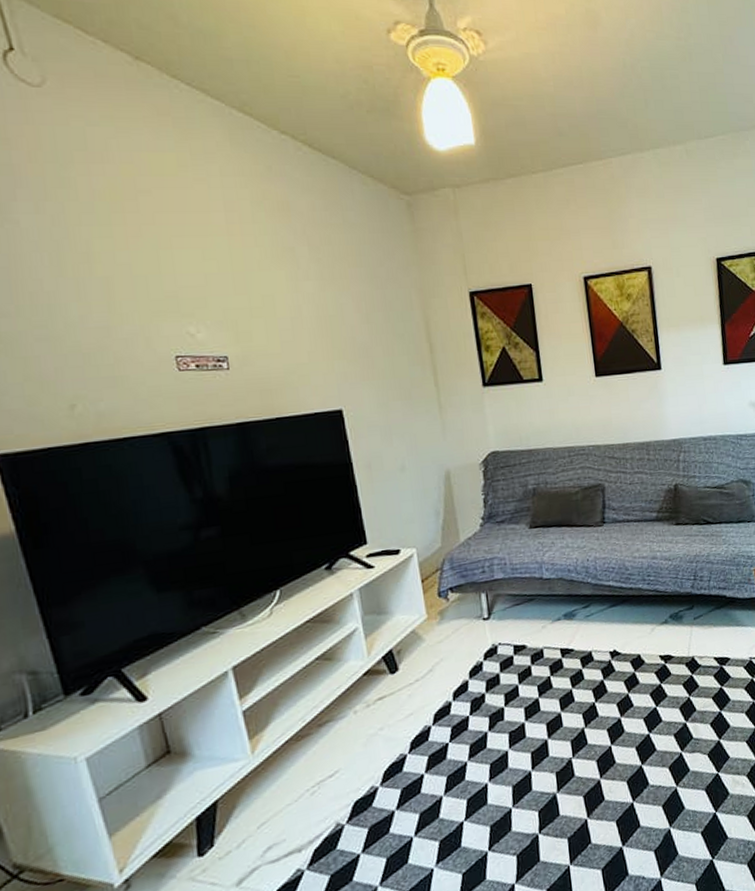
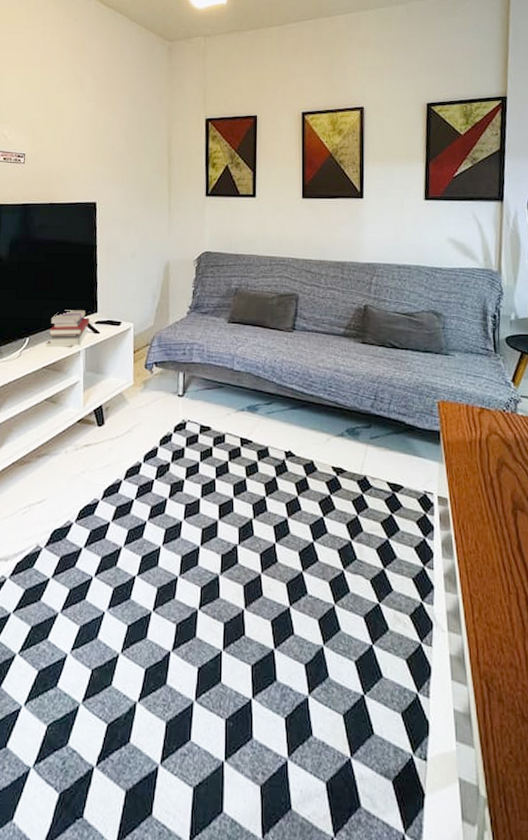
books: none [305,544,359,596] -> present [46,310,90,347]

